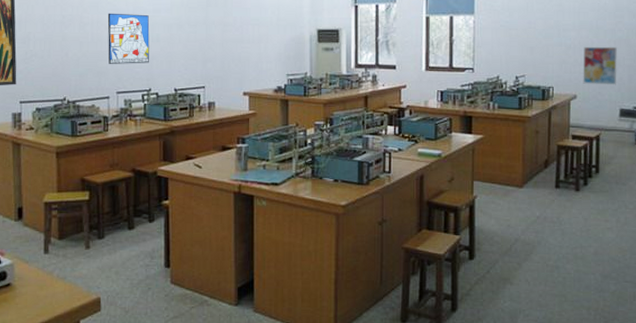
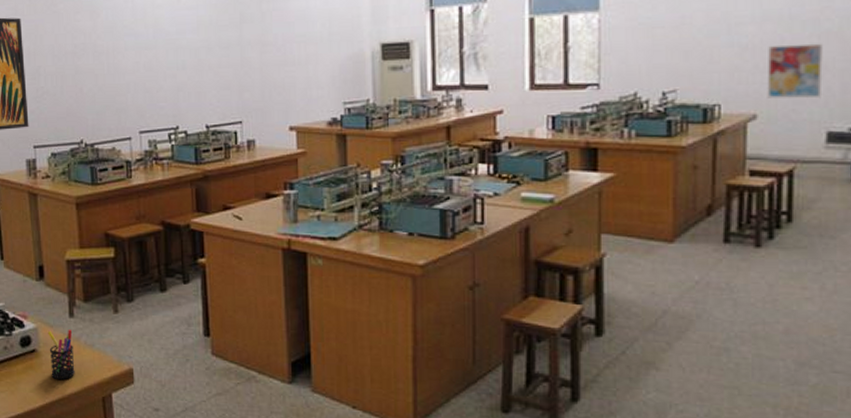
pen holder: none [23,265,47,310] -> present [47,330,75,379]
wall art: present [107,13,150,64] -> none [124,37,175,99]

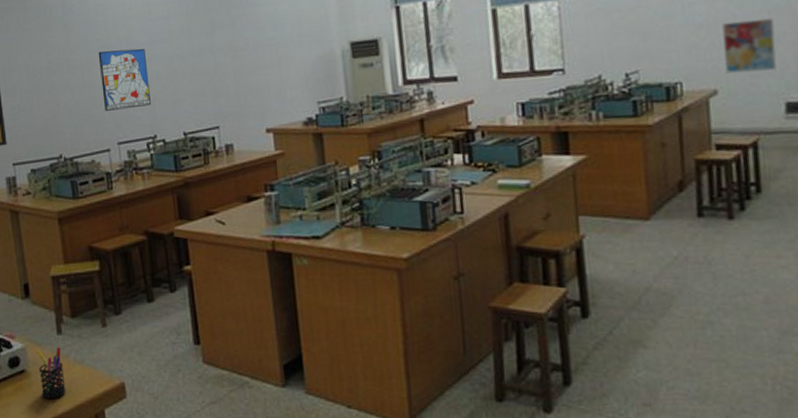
wall art: none [124,37,175,99] -> present [98,48,151,111]

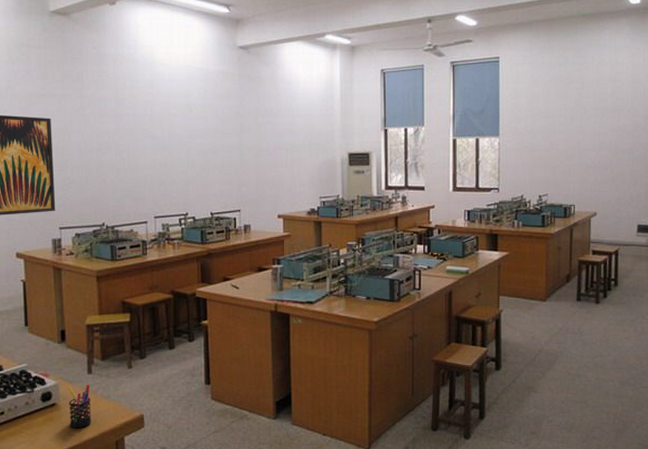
wall art: present [98,48,151,111] -> none [143,139,185,190]
wall art: present [722,17,777,74] -> none [602,165,635,203]

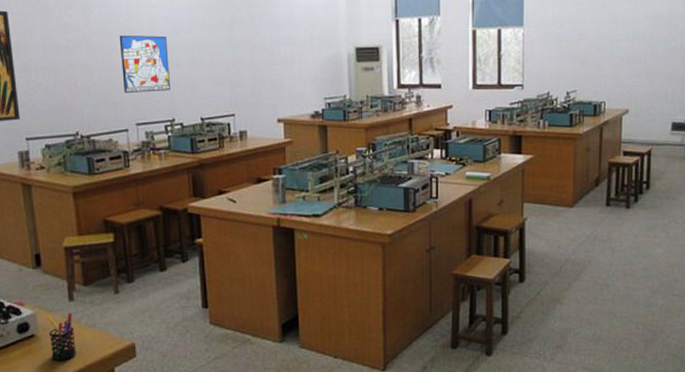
wall art: none [143,139,185,190] -> present [119,35,170,93]

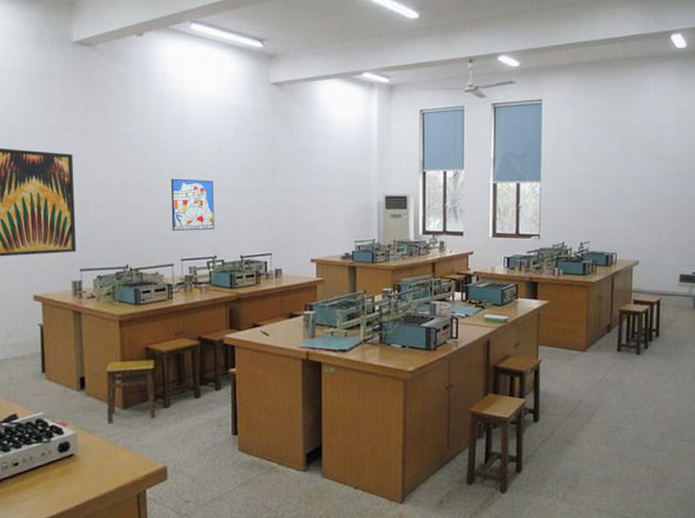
pen holder: present [46,313,77,360] -> none [86,434,112,480]

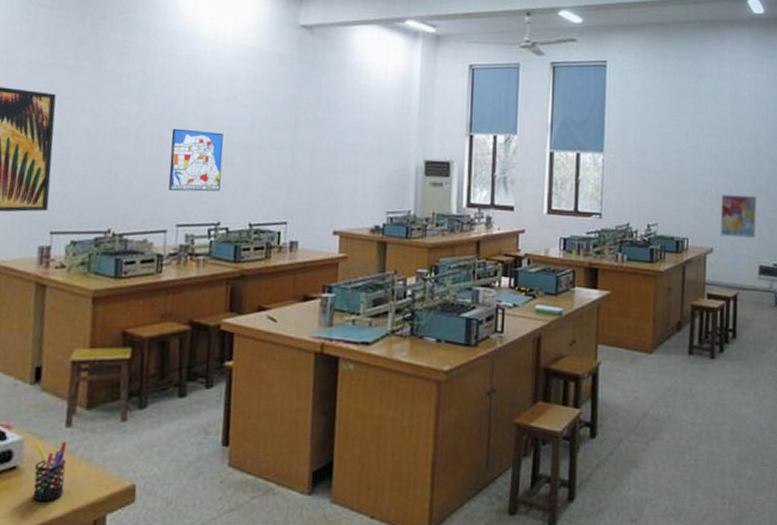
pen holder: none [86,434,112,480] -> present [32,441,68,501]
wall art: none [645,213,678,251] -> present [720,194,757,239]

